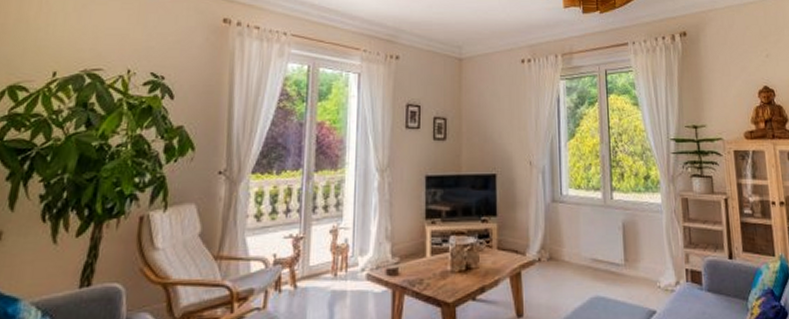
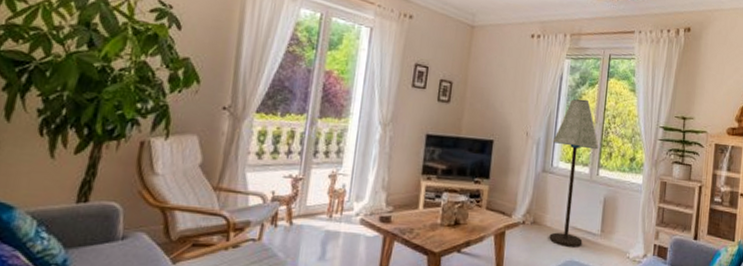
floor lamp: none [558,119,609,282] -> present [549,98,599,247]

